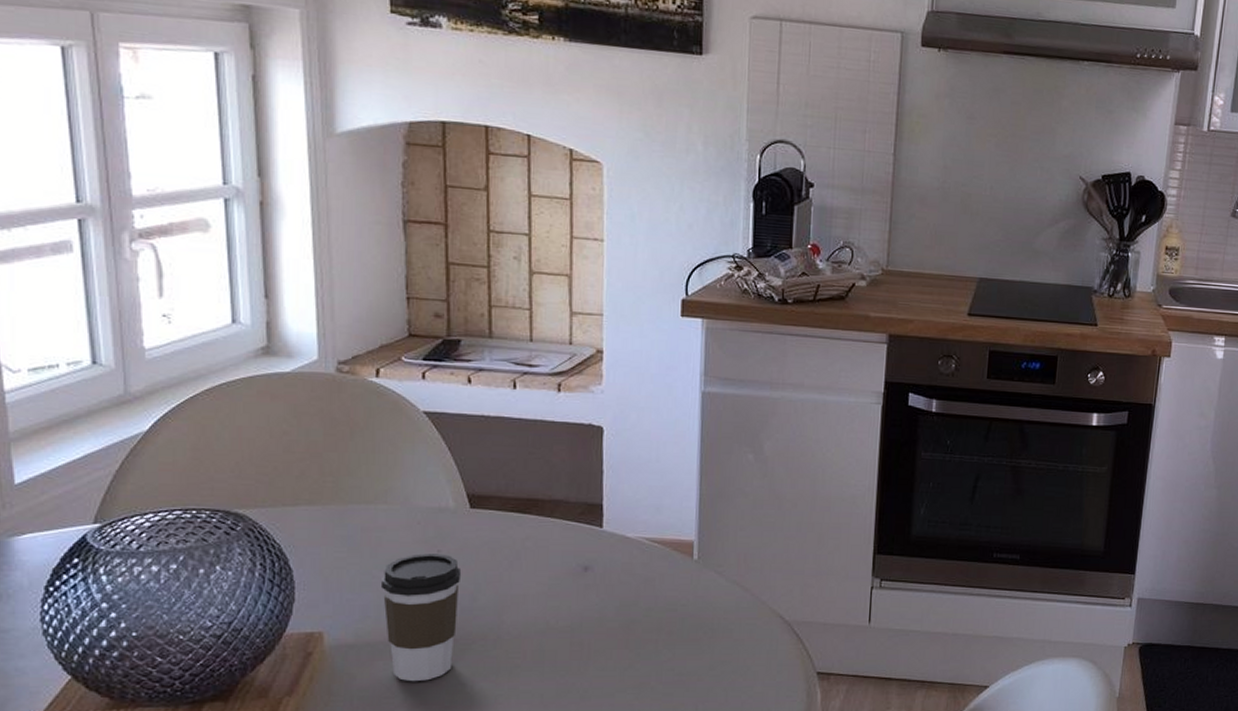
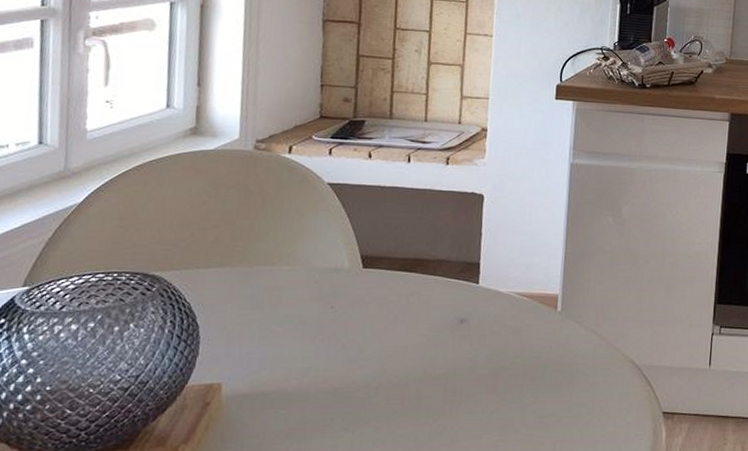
coffee cup: present [380,553,462,682] -> none [277,309,351,429]

